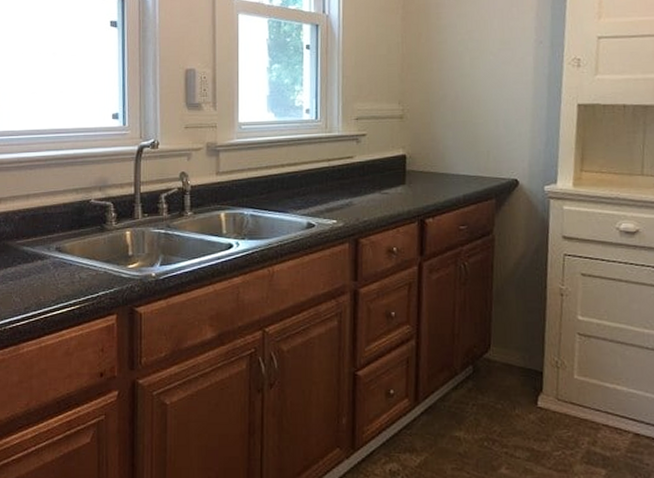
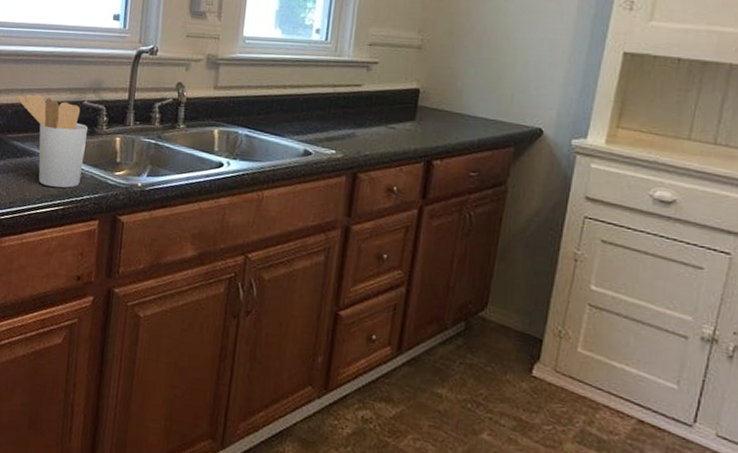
utensil holder: none [23,198,98,288] -> present [17,94,89,188]

